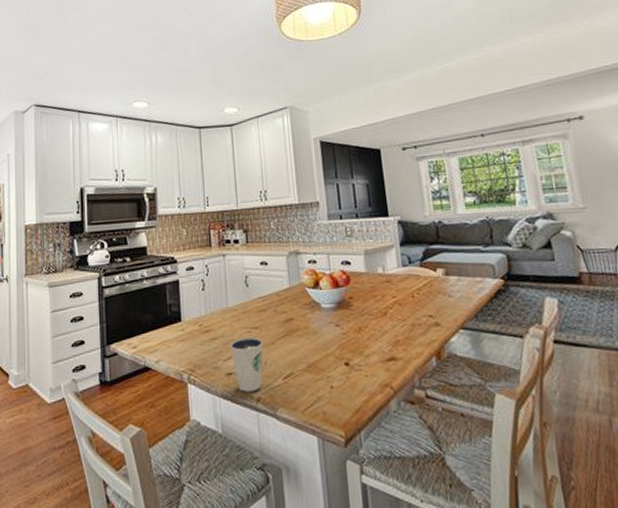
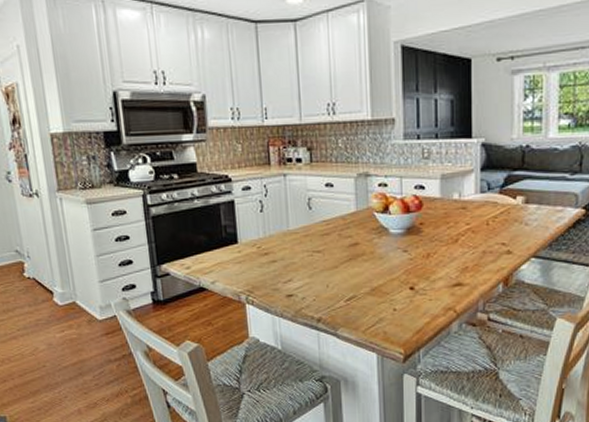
dixie cup: present [230,337,263,392] -> none [291,261,326,313]

